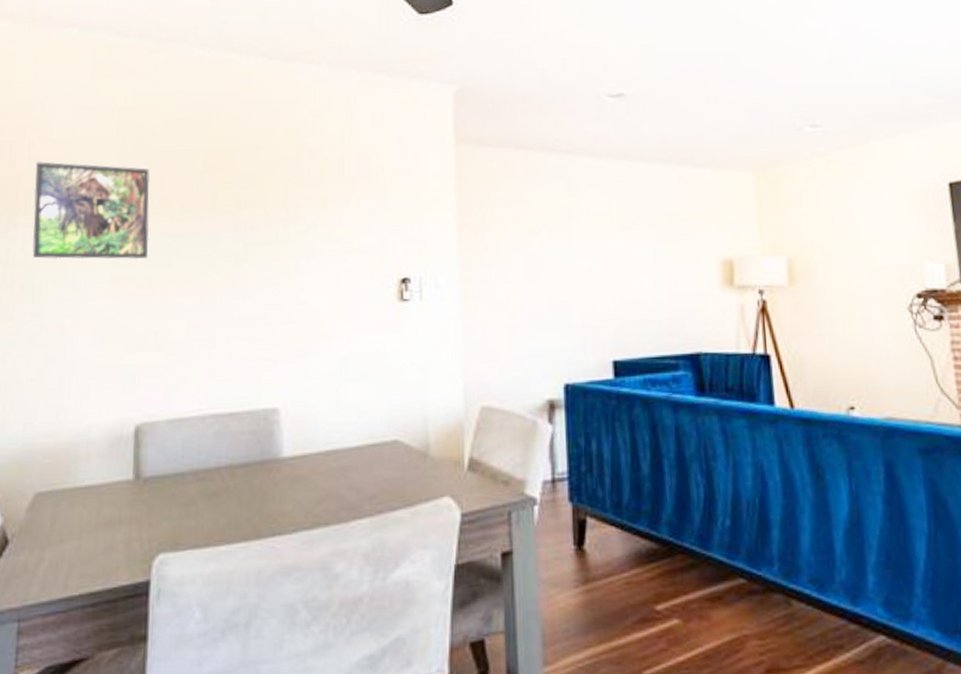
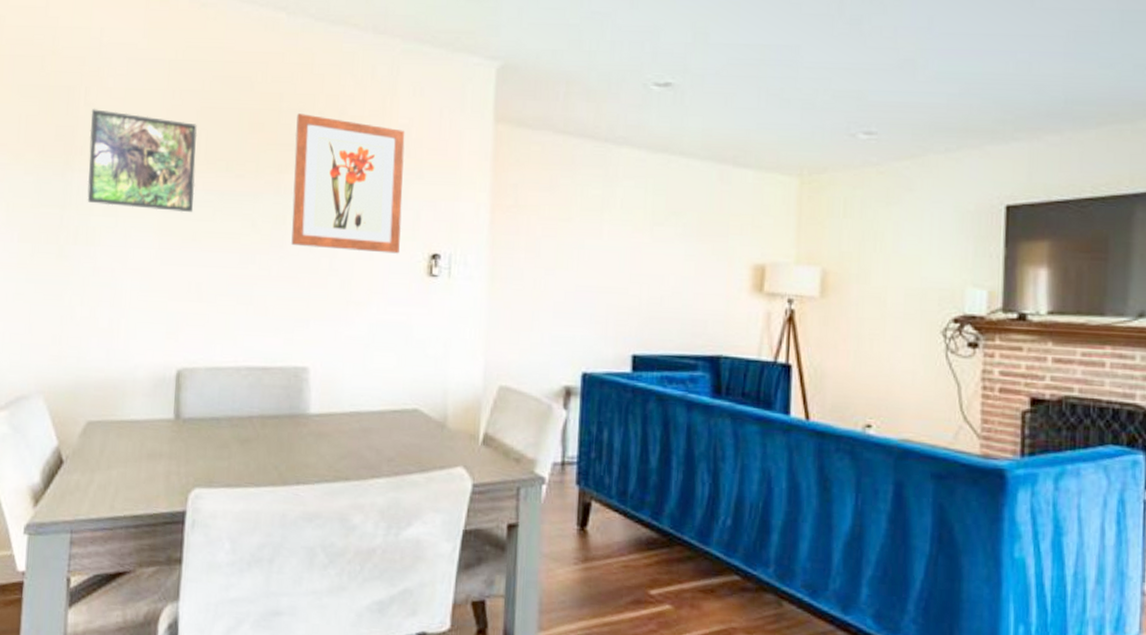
wall art: none [253,150,368,283] -> present [291,113,405,254]

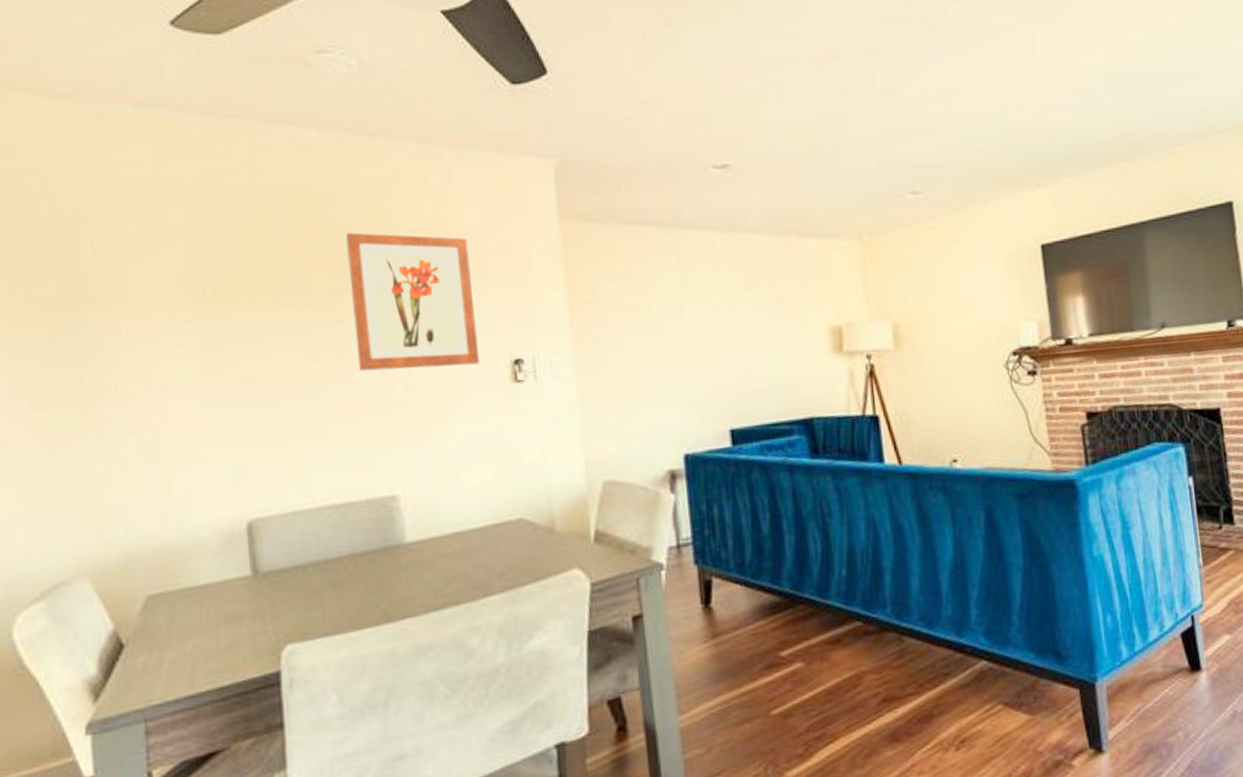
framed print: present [87,109,198,213] -> none [101,252,242,357]

